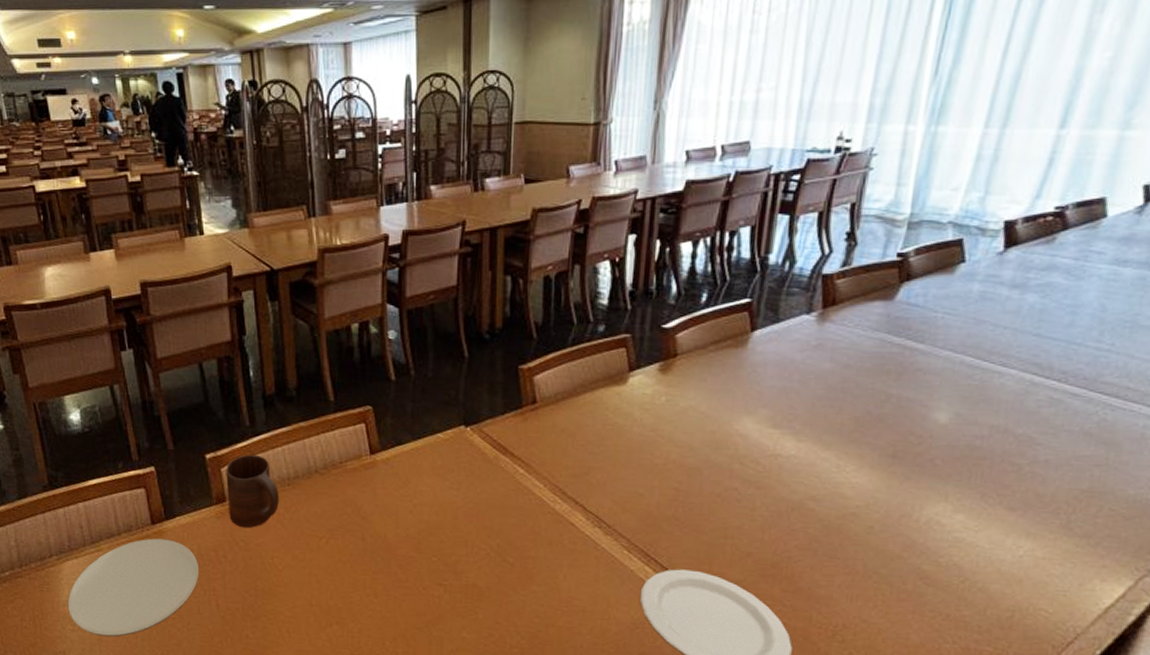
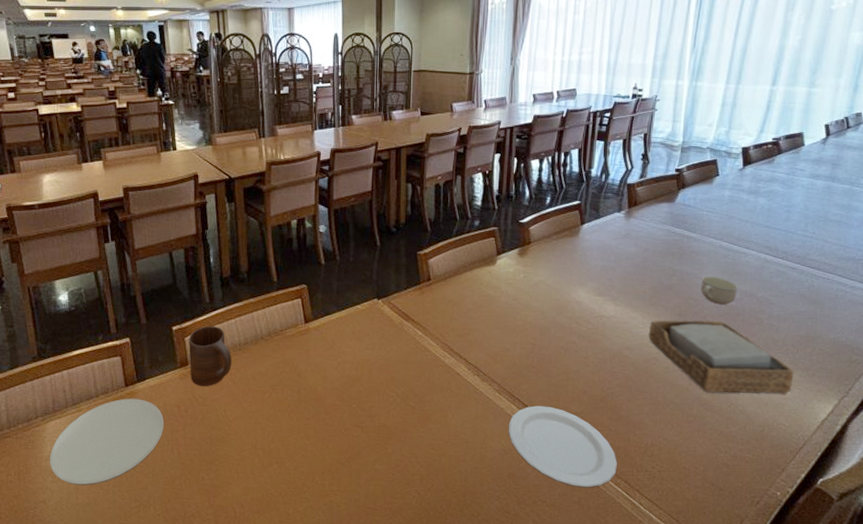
napkin holder: none [845,462,1067,569] -> present [648,319,794,394]
cup: none [927,404,987,444] -> present [701,276,739,305]

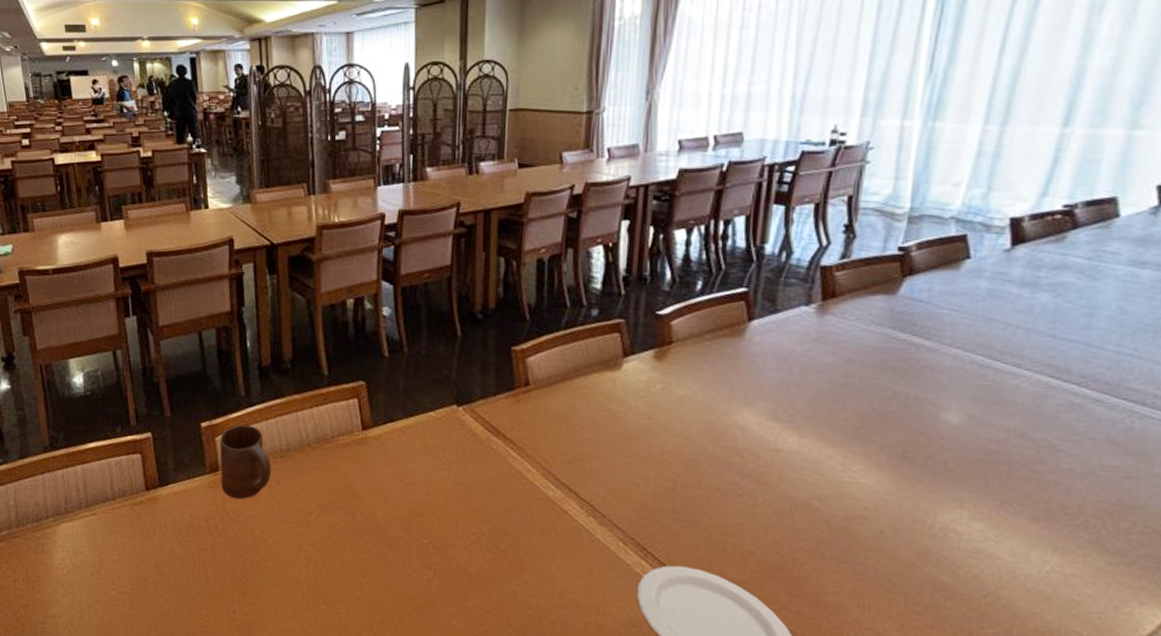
plate: present [50,398,165,486] -> none [61,504,190,604]
napkin holder: present [648,319,794,394] -> none [851,461,1098,588]
cup: present [701,276,739,305] -> none [938,403,1002,448]

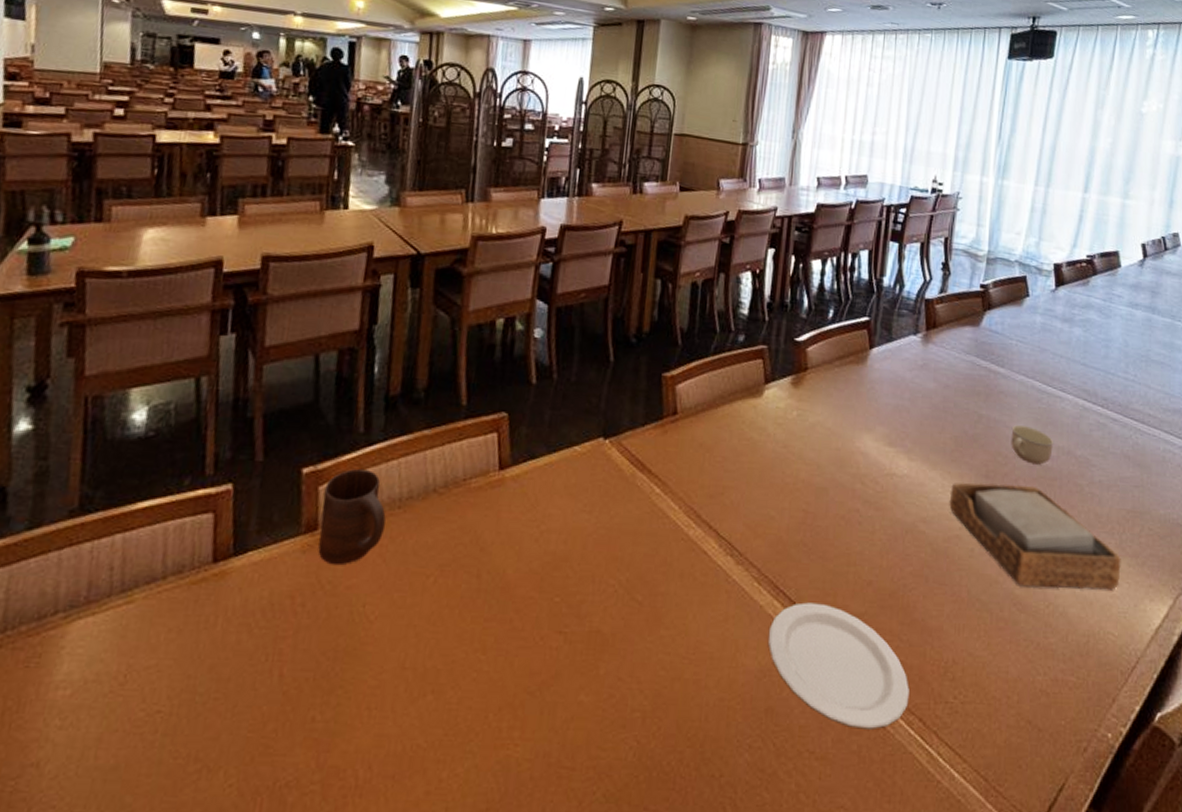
napkin holder: none [851,461,1098,588] -> present [949,482,1121,590]
cup: none [938,403,1002,448] -> present [1011,425,1054,465]

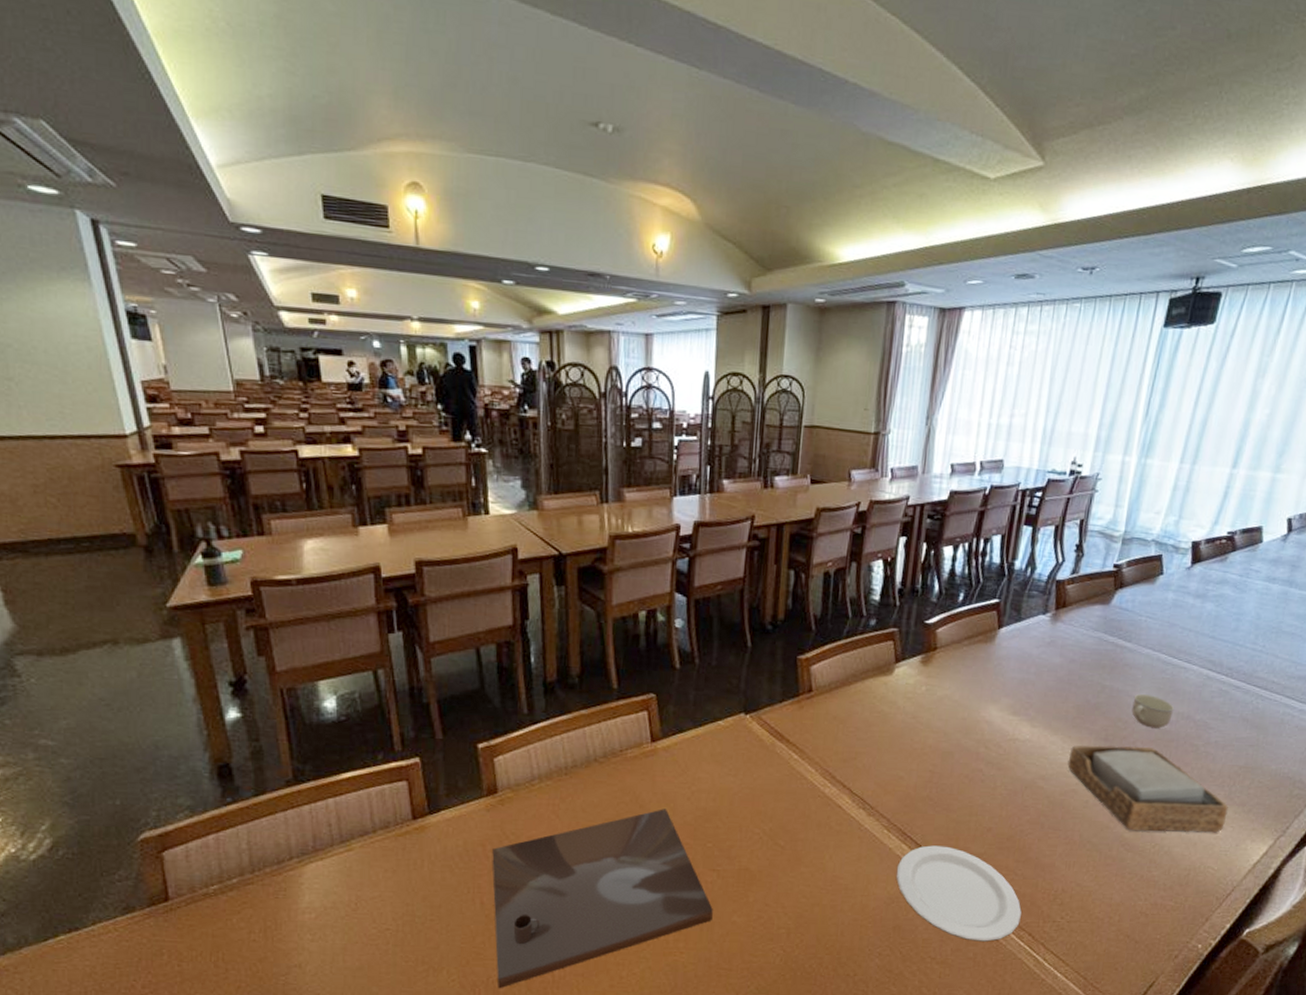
tray: none [285,552,557,798] -> present [492,809,713,989]
cup: present [318,469,386,566] -> none [498,744,555,821]

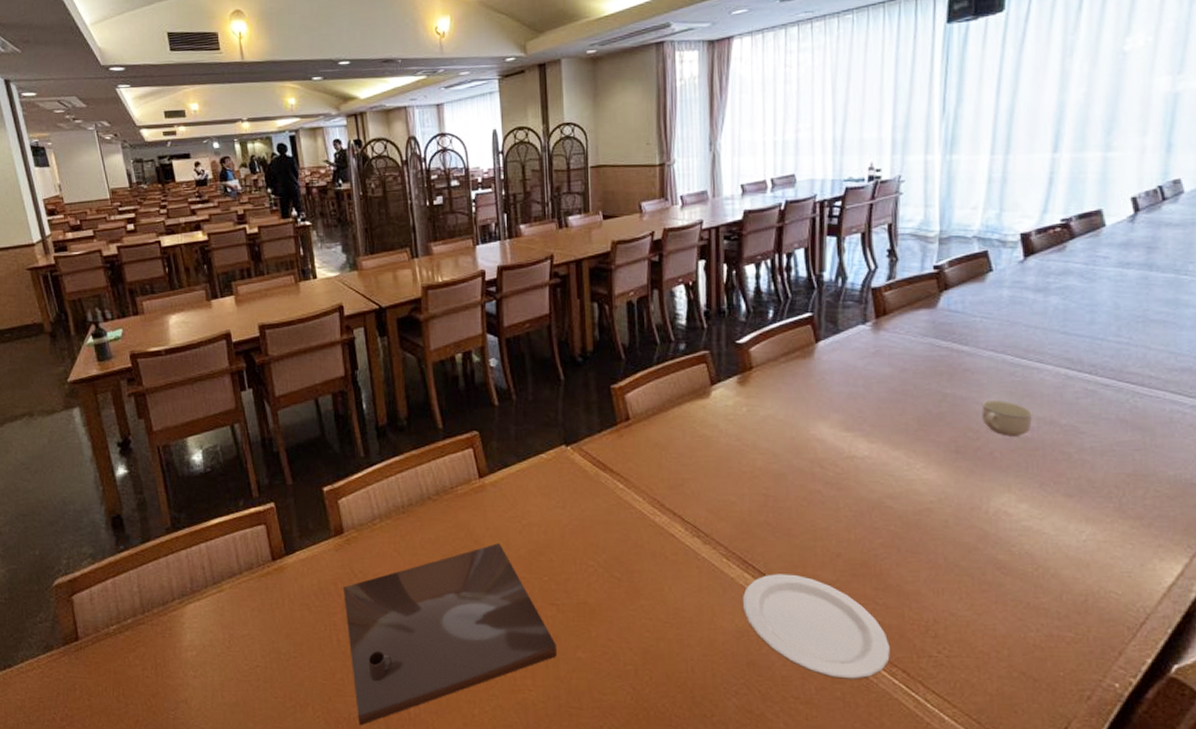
napkin holder: present [1067,744,1229,833] -> none [916,457,1122,553]

